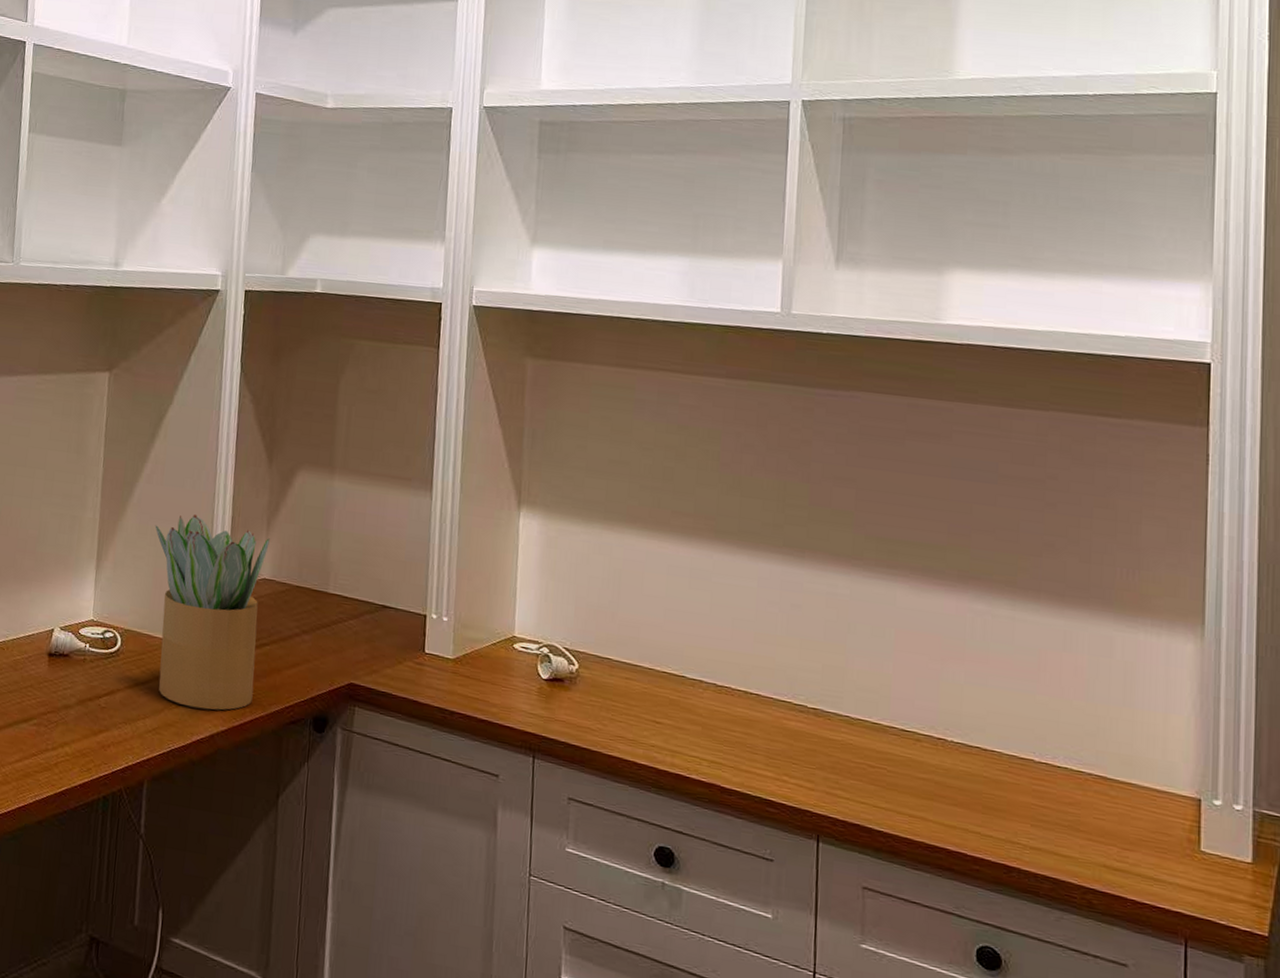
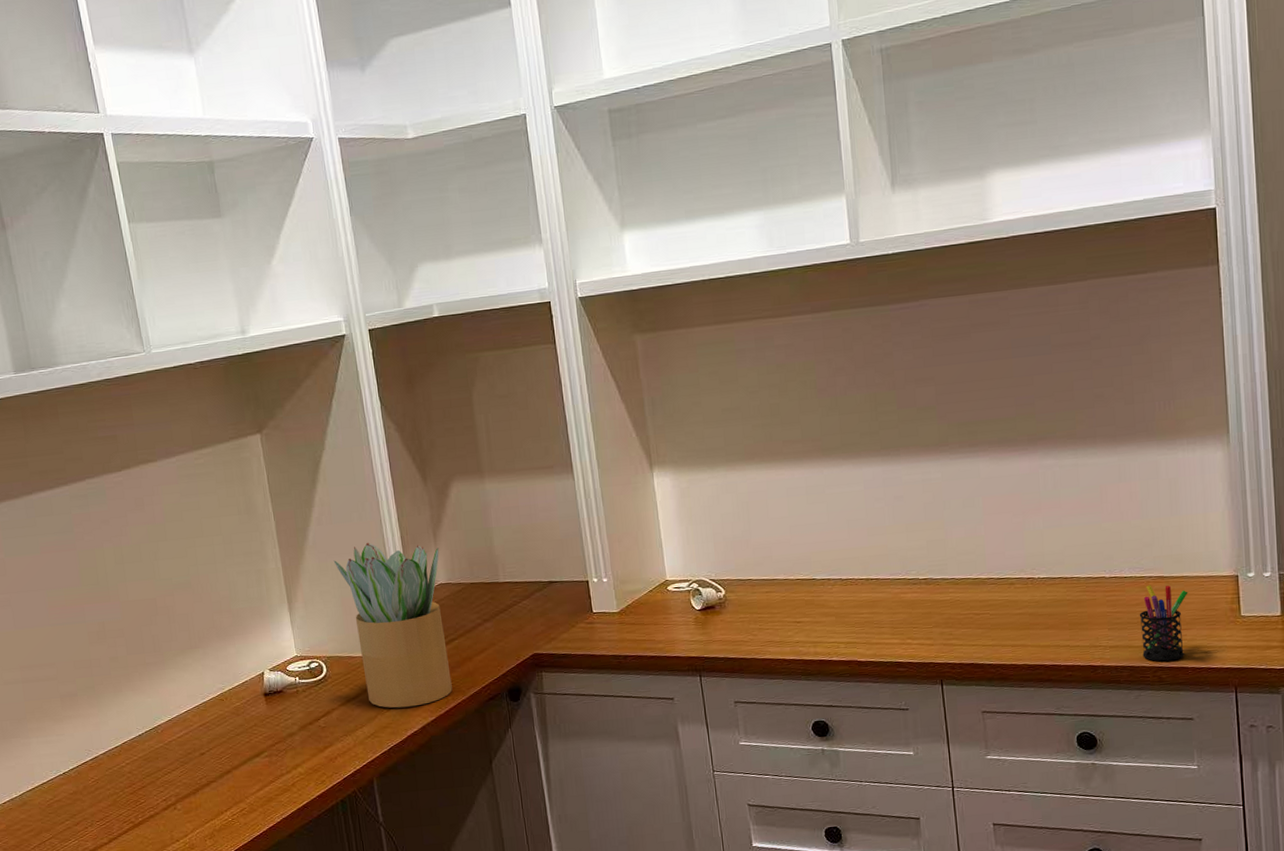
pen holder: none [1070,783,1136,886] -> present [1139,585,1188,662]

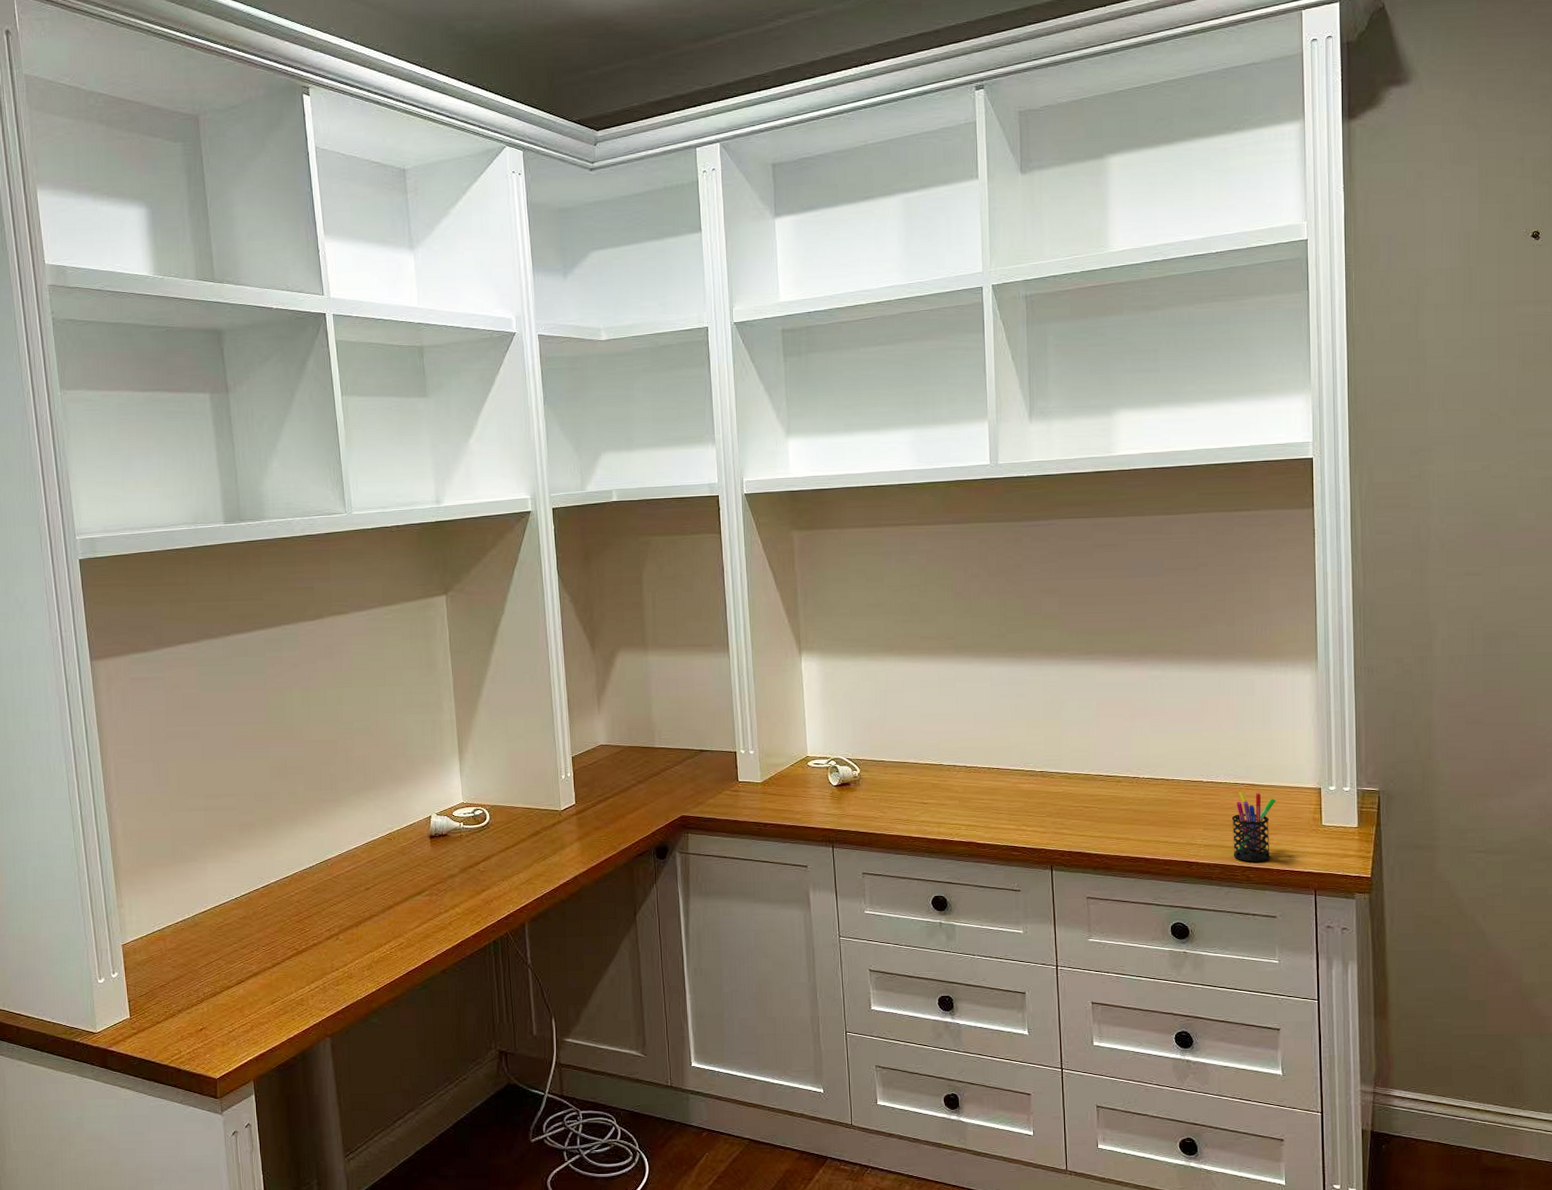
potted plant: present [333,542,453,708] -> none [504,702,605,858]

